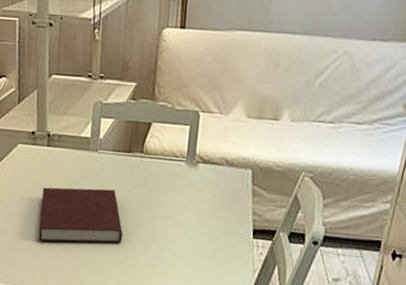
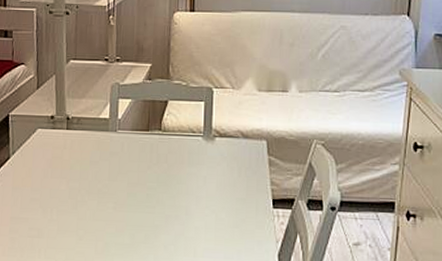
notebook: present [38,187,123,243] -> none [60,168,146,227]

